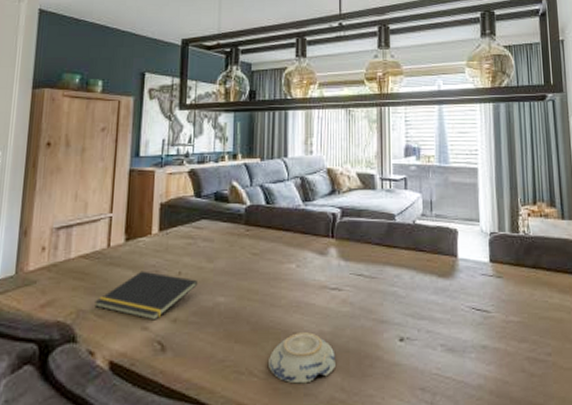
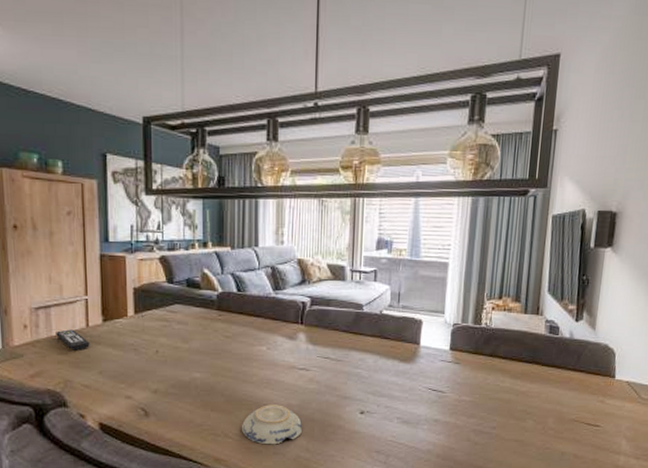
remote control: none [74,250,109,274] -> present [56,329,90,351]
notepad: present [94,271,198,321] -> none [80,348,175,391]

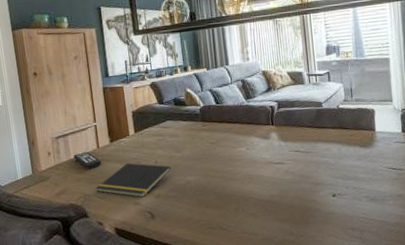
notepad: none [80,348,175,391] -> present [96,163,172,198]
decorative bowl: present [241,405,302,445] -> none [232,196,285,233]

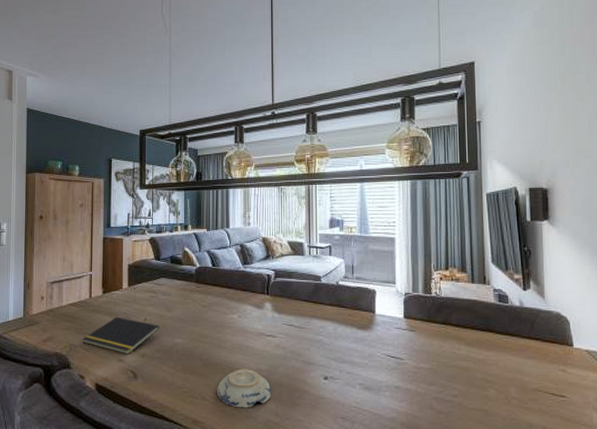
remote control: present [73,151,102,169] -> none [65,300,92,318]
decorative bowl: none [232,196,285,233] -> present [216,369,271,408]

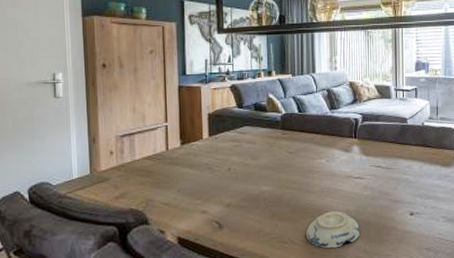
notepad: present [82,317,160,355] -> none [160,168,246,206]

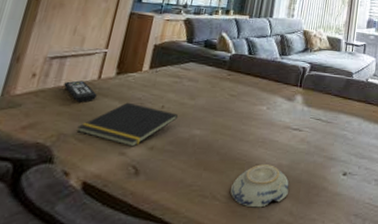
remote control: none [139,153,169,172] -> present [63,80,97,102]
notepad: none [160,168,246,206] -> present [76,102,179,147]

